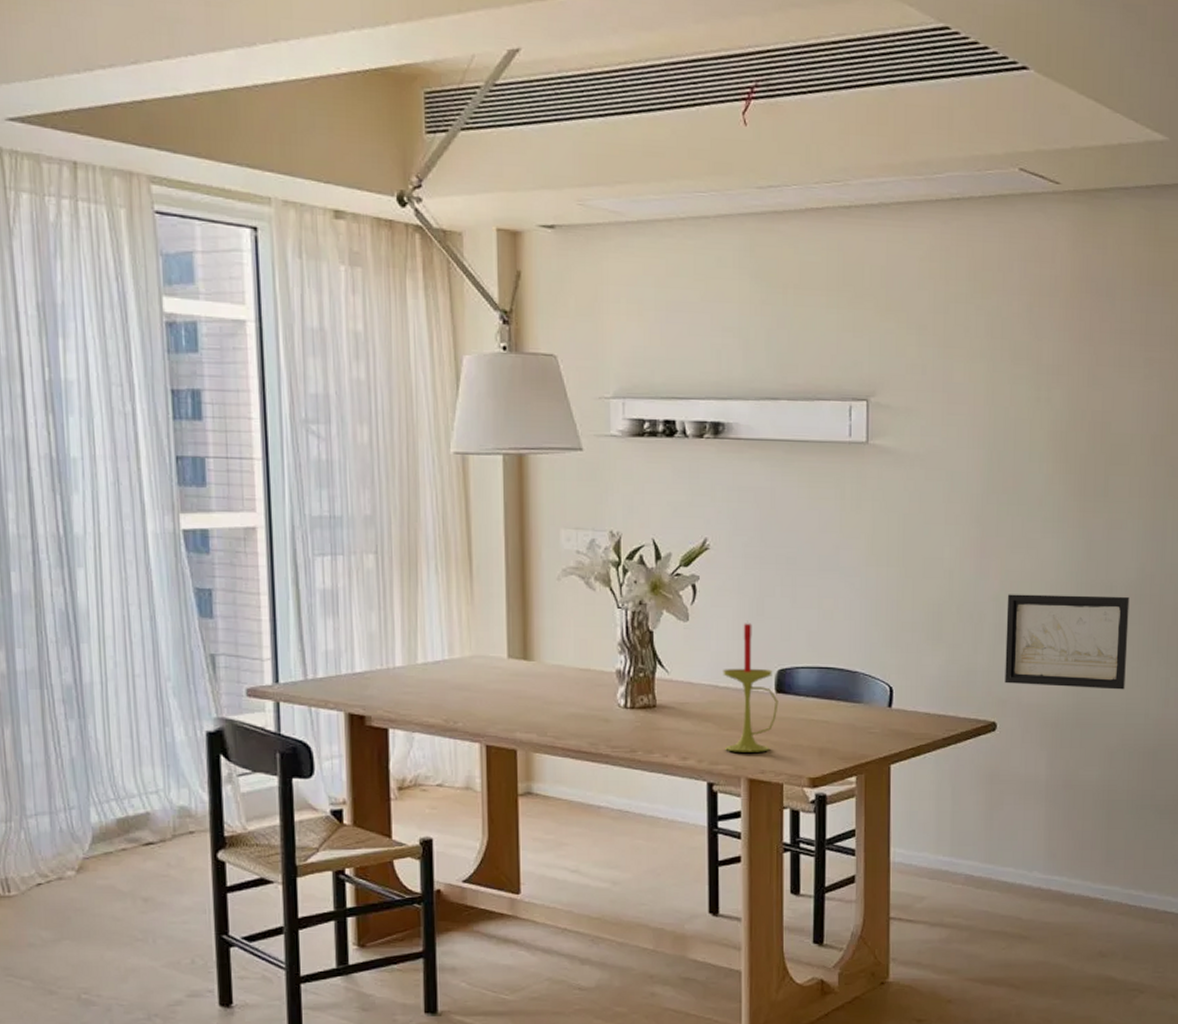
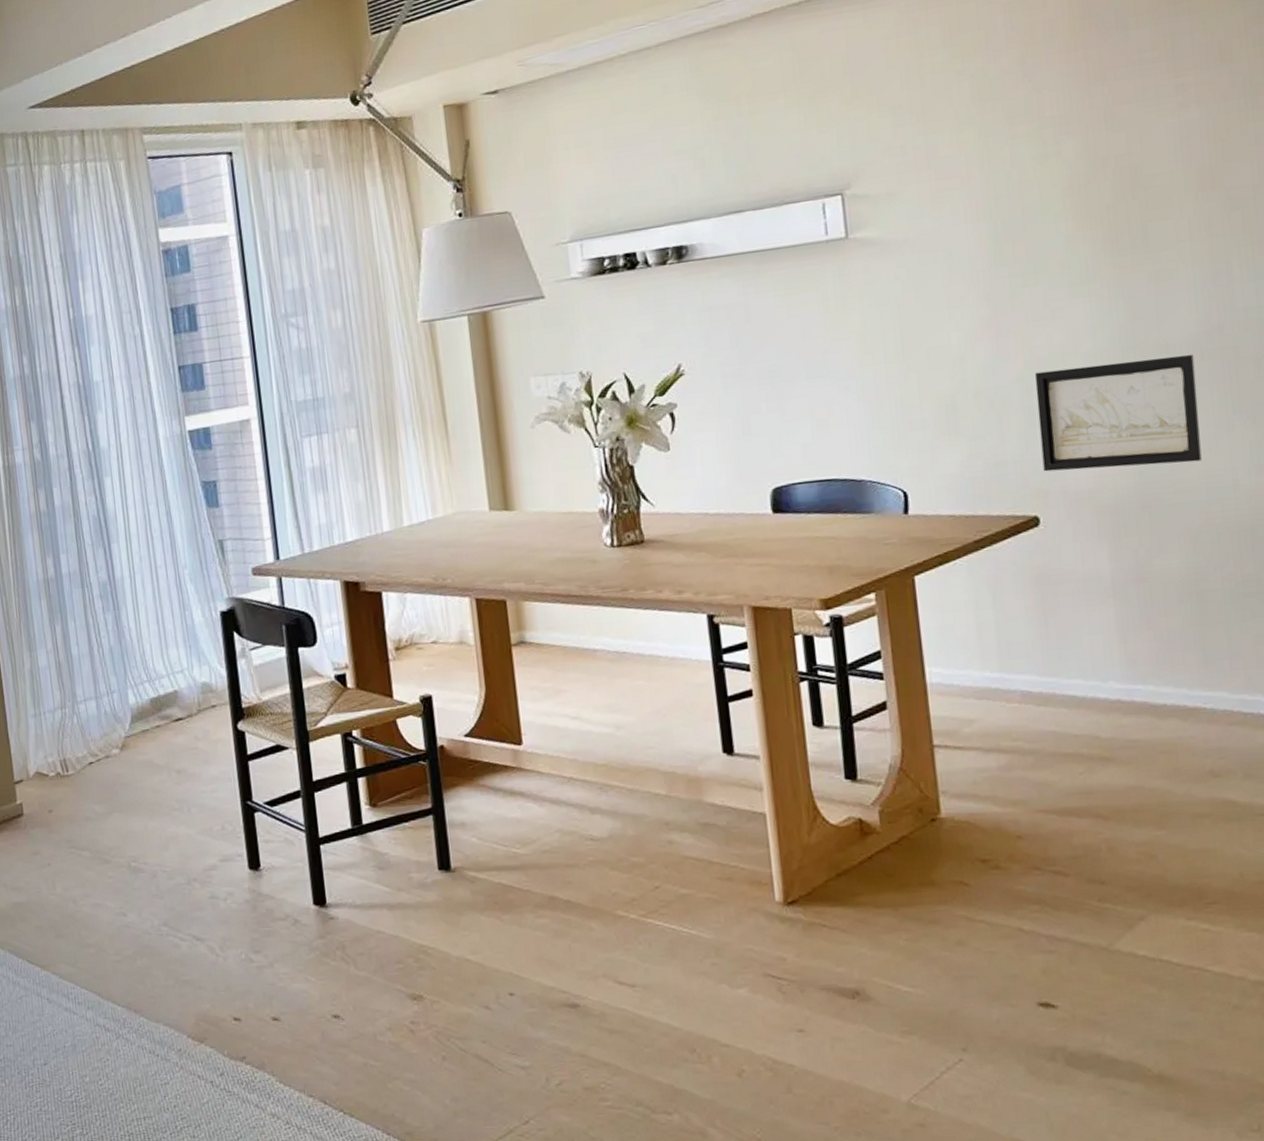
candle: present [723,620,779,752] -> none [712,441,777,580]

